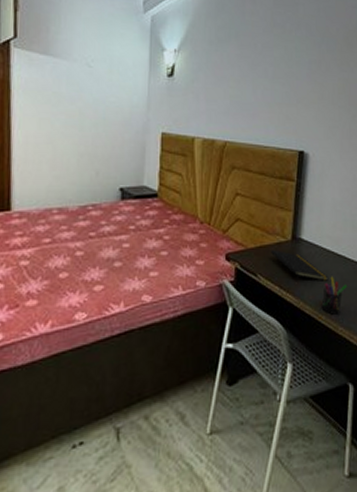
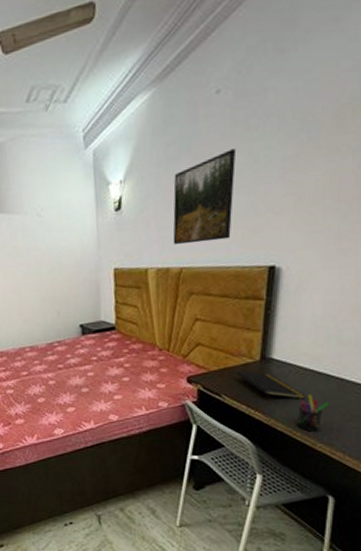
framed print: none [219,44,275,121] -> present [173,149,237,245]

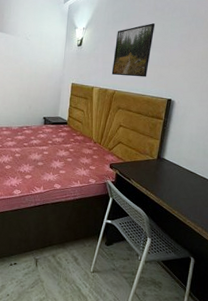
notepad: present [236,370,306,401] -> none [142,164,182,189]
pen holder: present [296,394,330,432] -> none [175,186,196,211]

